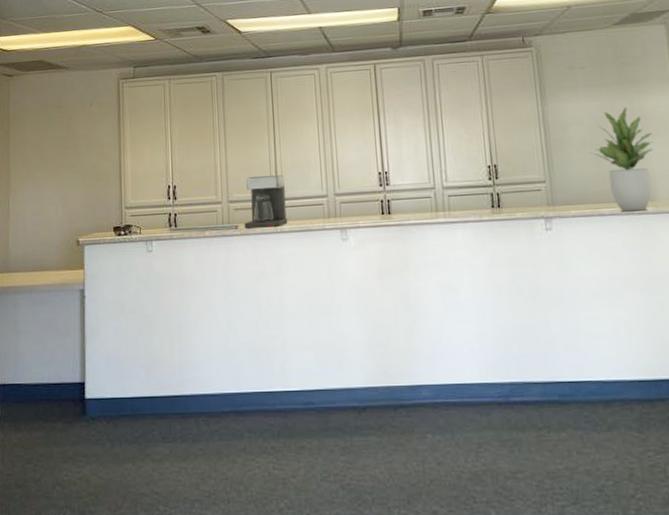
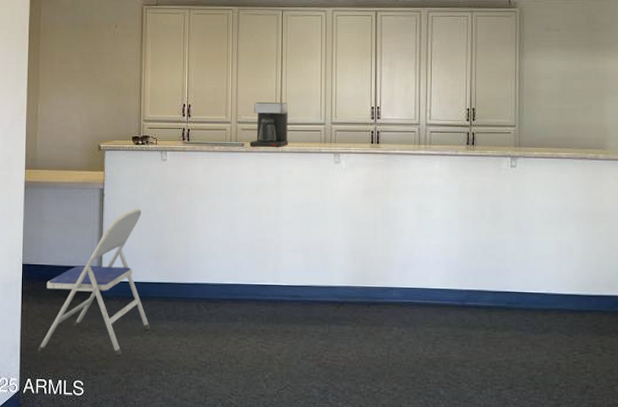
folding chair: none [16,310,143,490] -> present [38,208,150,356]
potted plant: present [588,106,654,212] -> none [555,67,611,157]

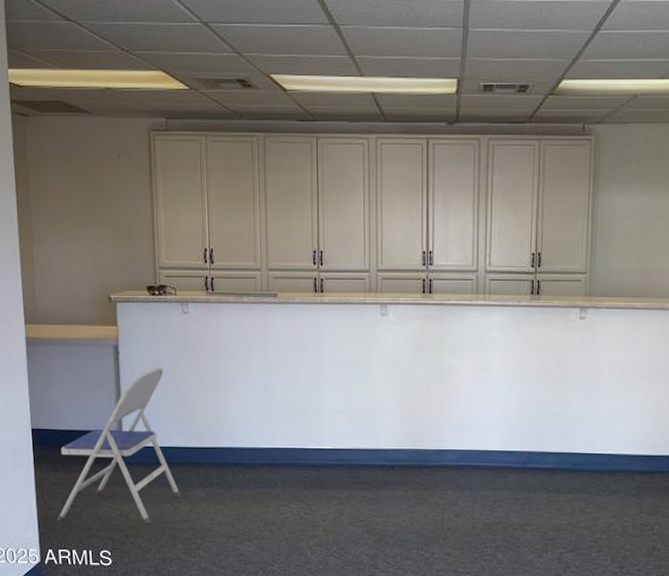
coffee maker: present [249,102,289,148] -> none [283,247,328,299]

